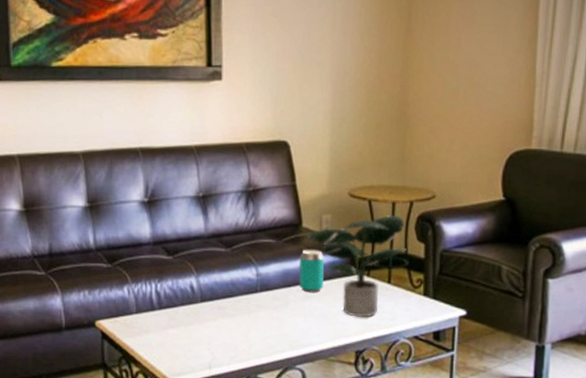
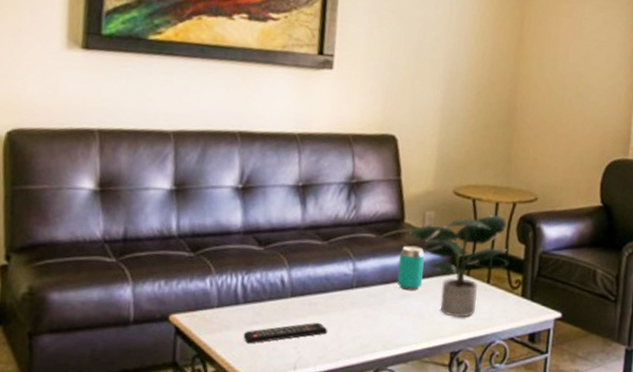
remote control: none [161,325,238,346] -> present [243,322,328,344]

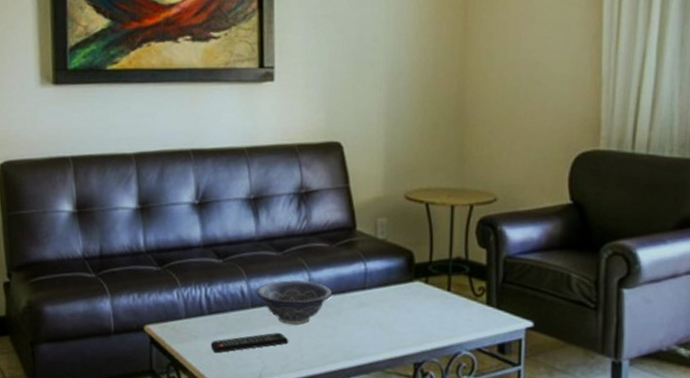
decorative bowl: none [297,270,376,314] -> present [256,280,332,324]
beverage can: present [397,245,425,291] -> none [353,253,380,300]
potted plant: present [409,215,507,318] -> none [362,218,467,327]

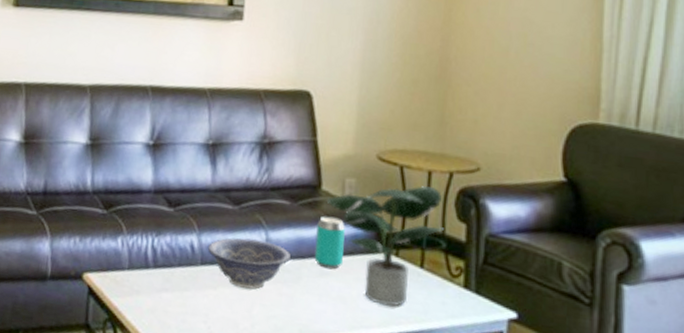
remote control: present [210,332,289,353] -> none [152,295,240,313]
beverage can: none [353,253,380,300] -> present [314,216,345,270]
potted plant: none [362,218,467,327] -> present [327,185,444,306]

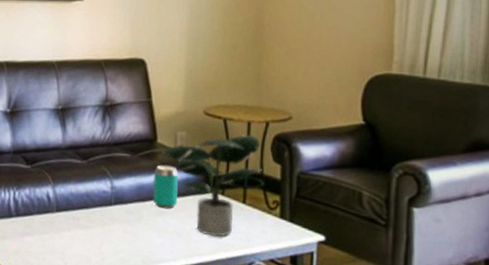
decorative bowl: present [207,238,291,289] -> none [61,187,133,229]

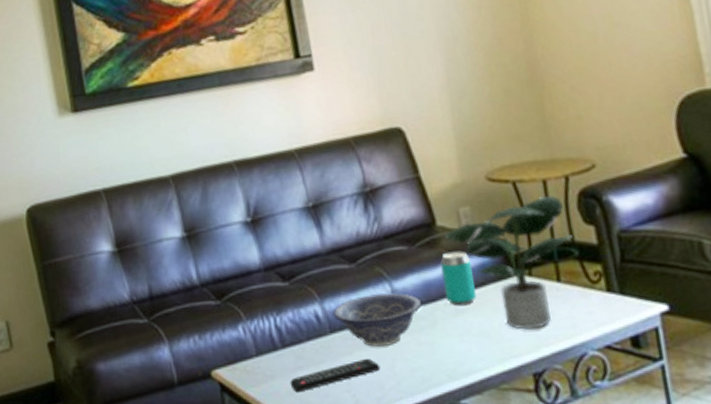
remote control: none [17,236,91,254] -> present [290,358,381,393]
decorative bowl: none [61,187,133,229] -> present [332,293,421,347]

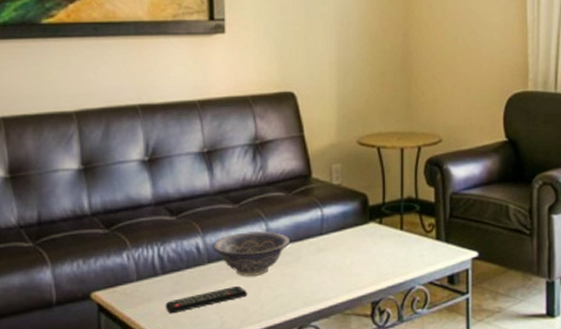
beverage can: present [440,250,477,306] -> none [311,200,337,245]
potted plant: present [445,194,573,330] -> none [318,160,417,267]

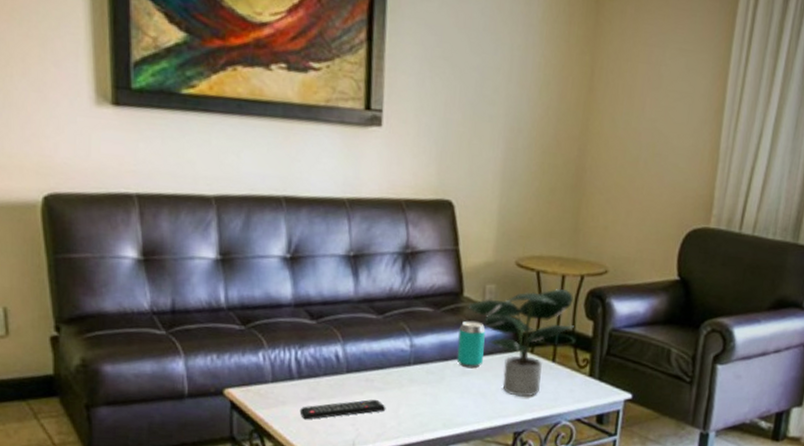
decorative bowl: present [212,231,290,276] -> none [352,345,434,392]
beverage can: none [311,200,337,245] -> present [456,320,486,369]
potted plant: none [318,160,417,267] -> present [469,289,574,397]

